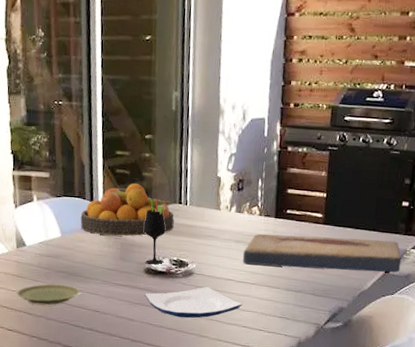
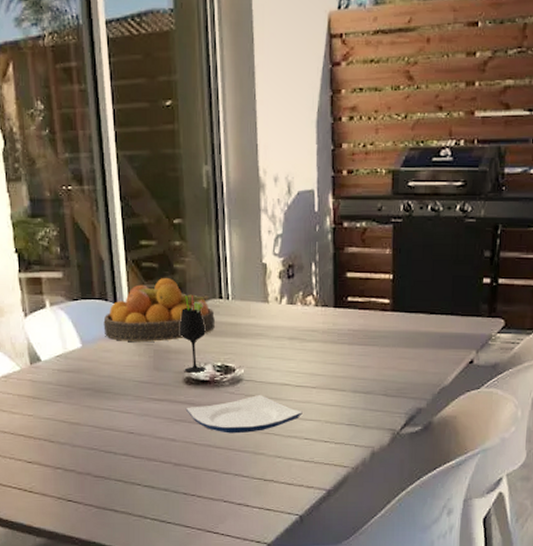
plate: present [17,284,79,306] -> none [34,404,108,430]
fish fossil: present [243,233,402,273] -> none [300,325,487,365]

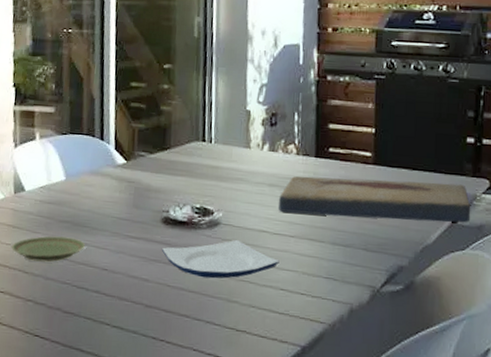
plate: none [34,404,108,430] -> present [11,236,85,262]
fruit bowl: present [103,278,215,342] -> none [88,118,197,180]
wine glass: present [179,294,206,373] -> none [161,136,187,213]
fish fossil: none [300,325,487,365] -> present [279,176,471,223]

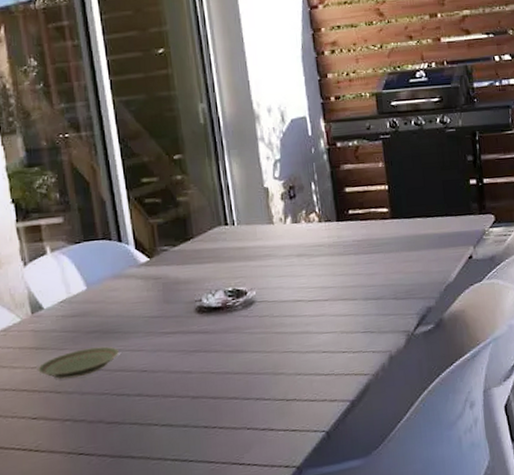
plate: present [161,240,280,279] -> none [199,314,318,358]
fish fossil: present [279,176,471,223] -> none [308,223,483,279]

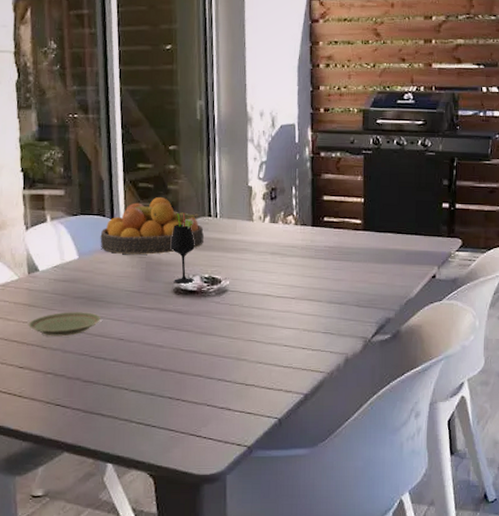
fruit bowl: none [108,211,223,279] -> present [100,197,204,255]
wine glass: none [187,224,217,302] -> present [170,212,195,284]

